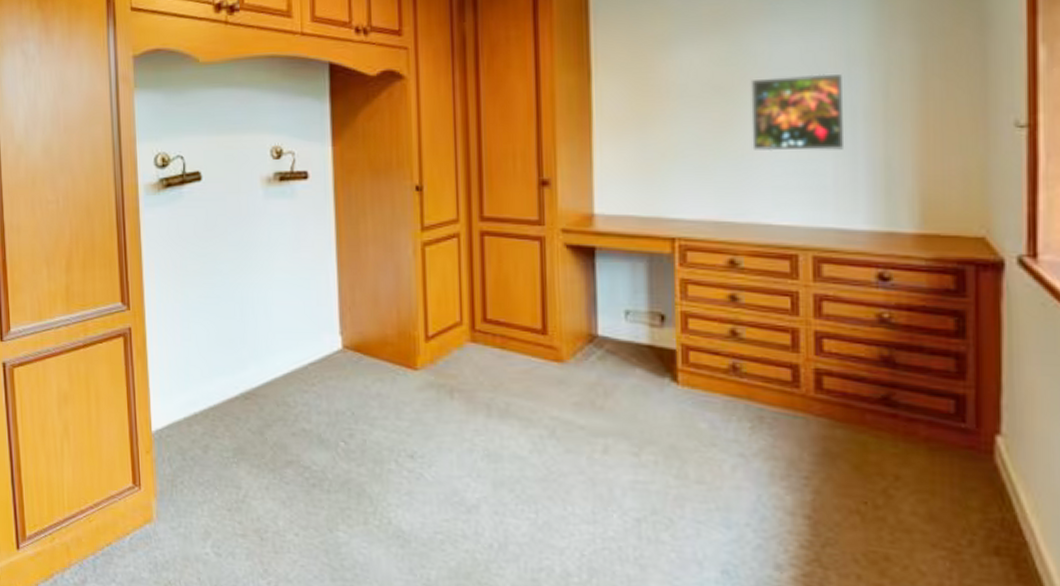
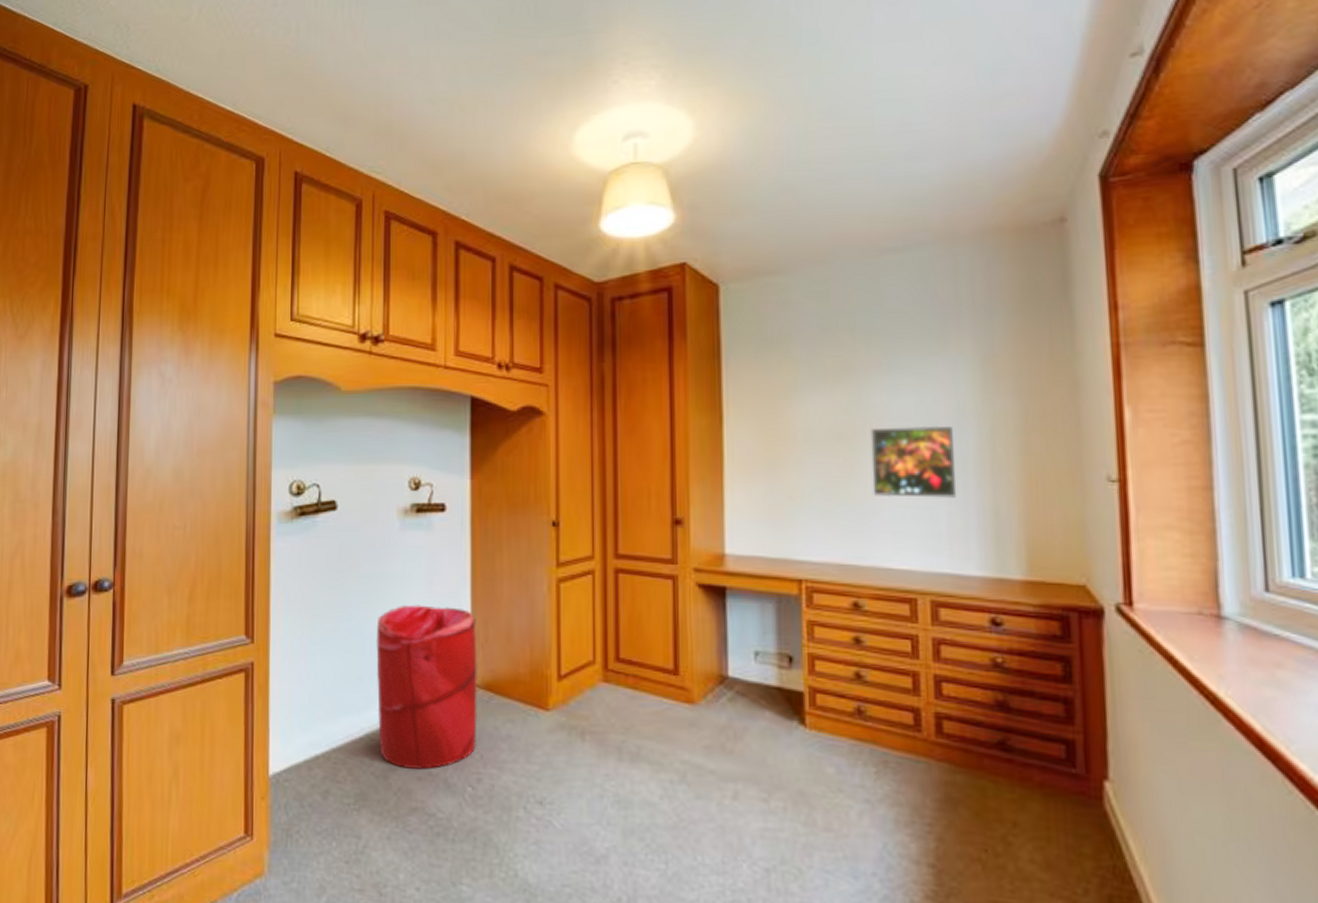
laundry hamper: none [246,270,348,426] -> present [376,604,477,770]

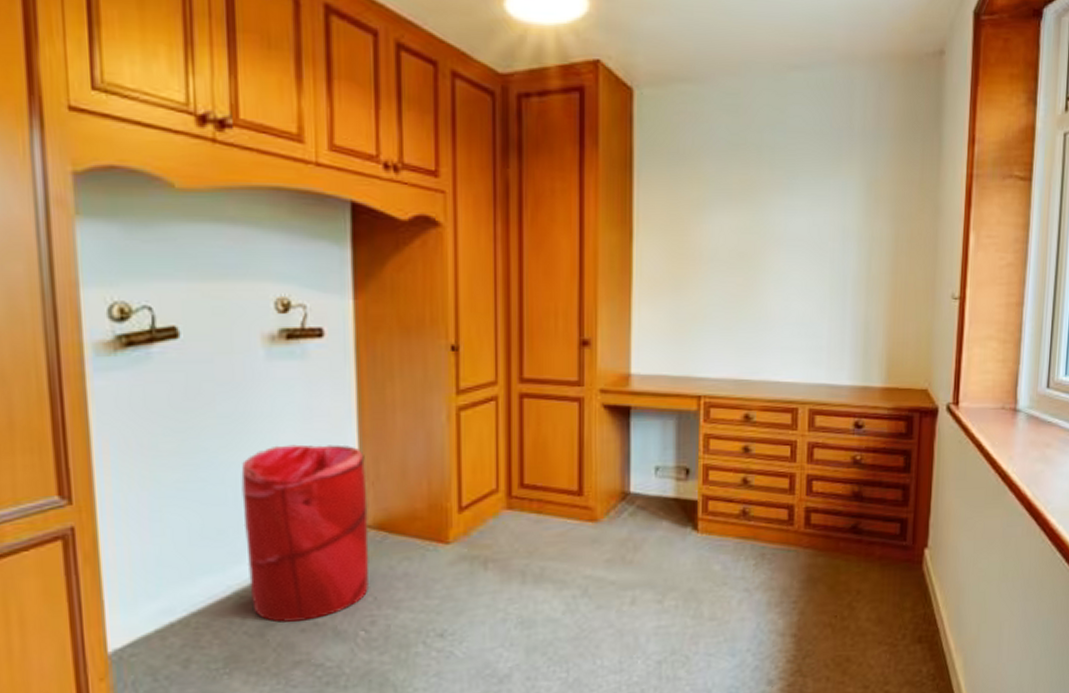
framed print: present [870,425,956,498] -> none [767,246,838,315]

